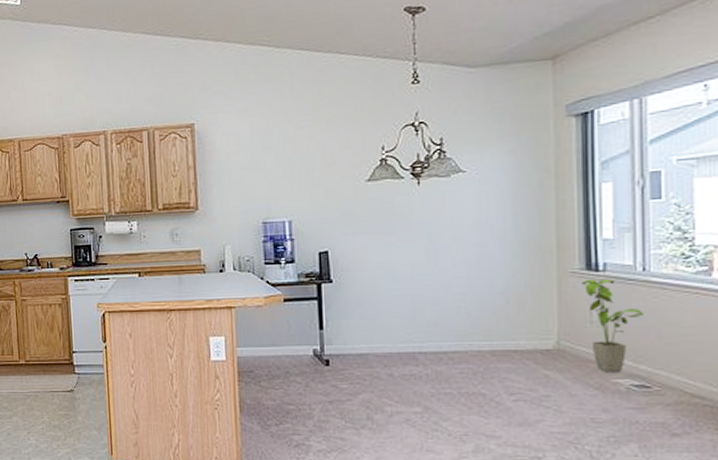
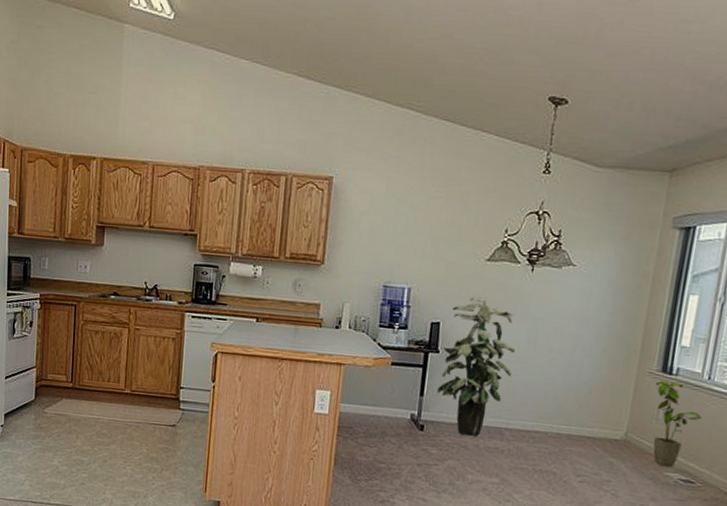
indoor plant: none [336,219,416,366] -> present [436,297,516,437]

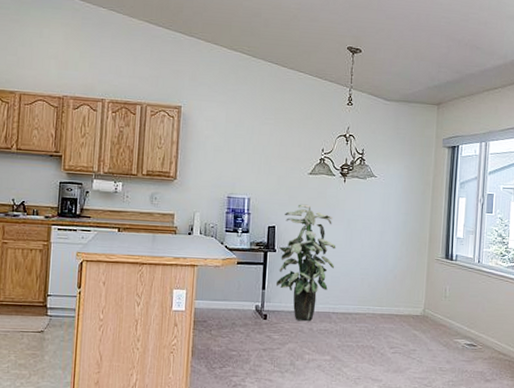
house plant: present [653,380,701,467] -> none [442,265,476,335]

